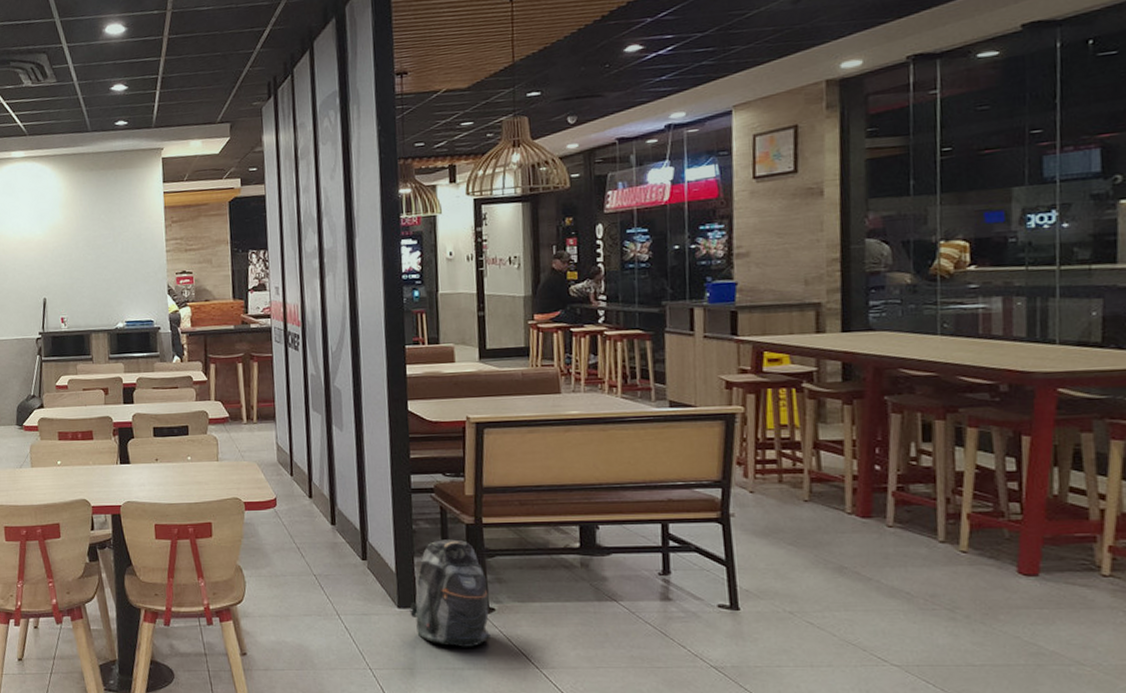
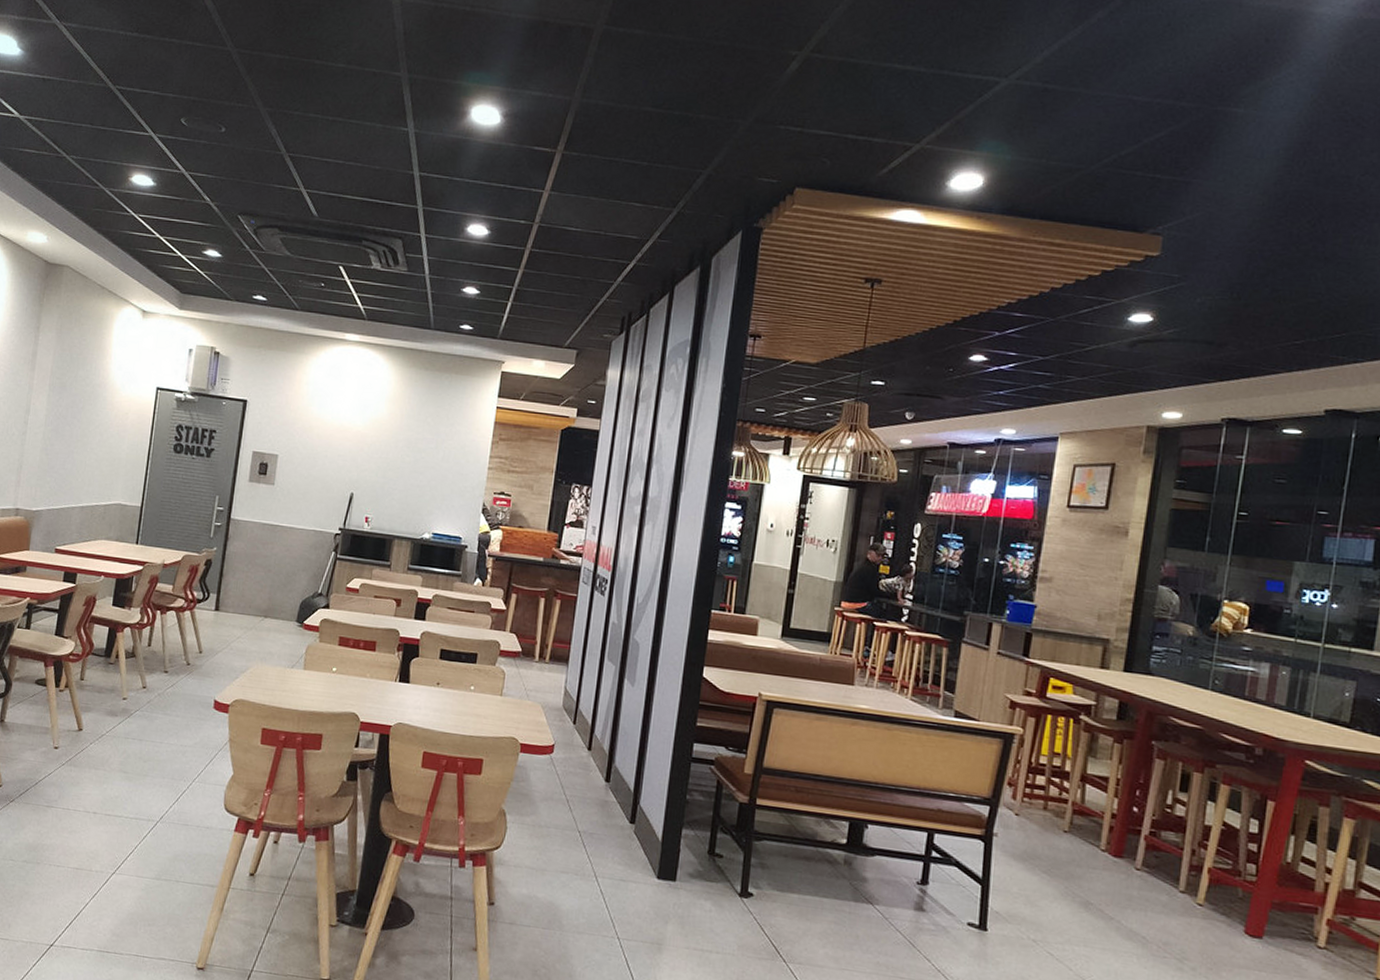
backpack: present [409,539,491,648] -> none [668,814,751,931]

